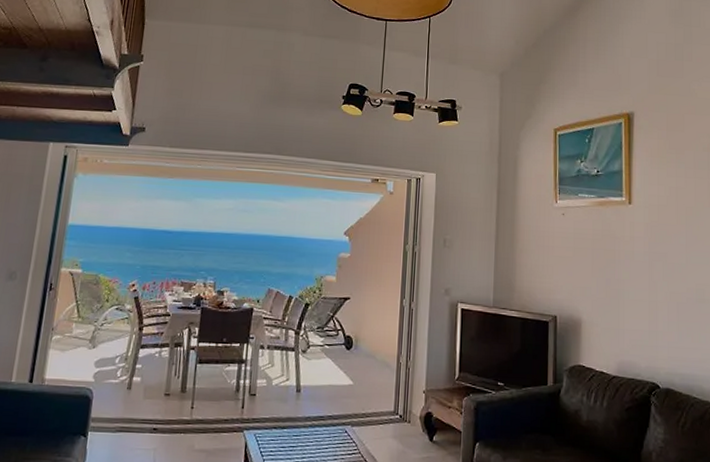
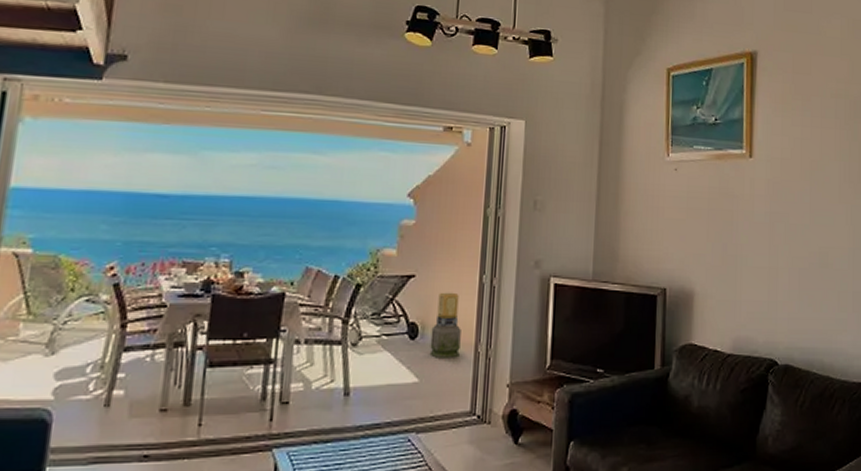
lantern: none [361,312,386,367] -> present [429,292,461,358]

